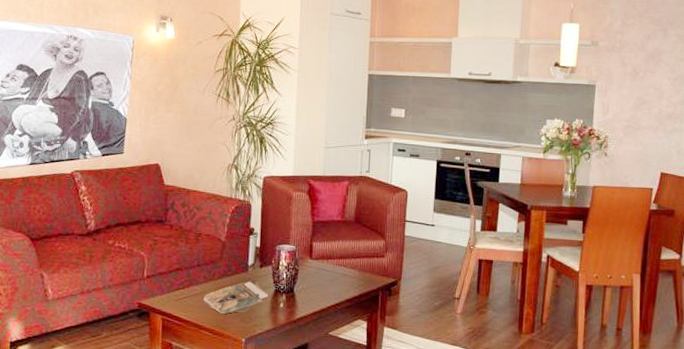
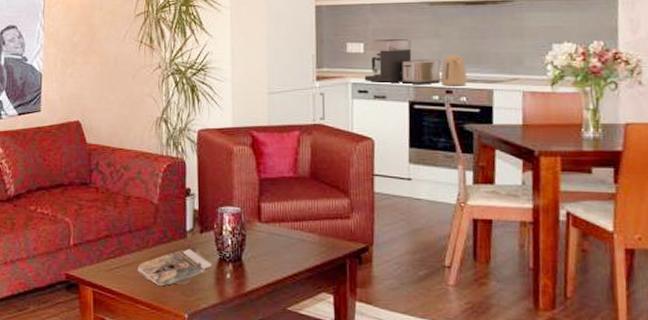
coffee maker: none [403,106,442,145] -> present [364,38,412,84]
toaster: none [431,125,464,147] -> present [399,59,441,85]
kettle: none [462,123,483,150] -> present [440,54,468,86]

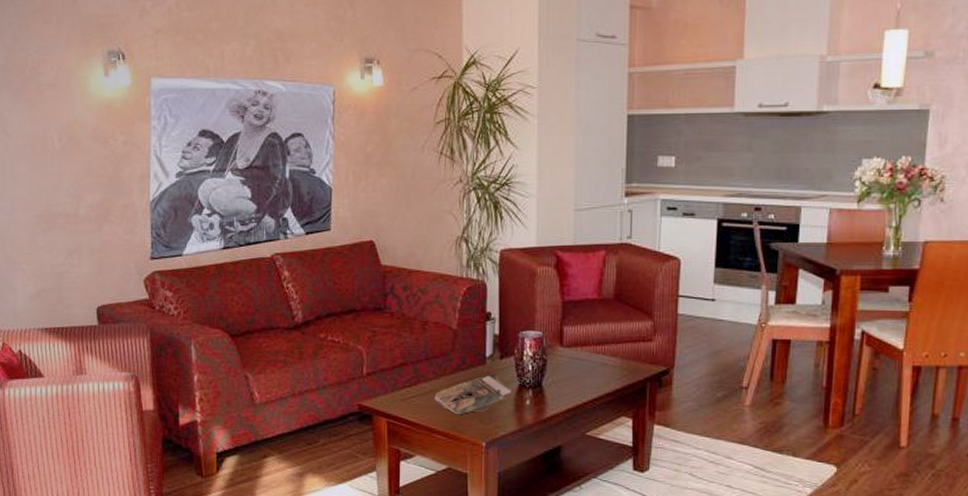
coffee maker: present [364,38,412,84] -> none [674,151,724,200]
toaster: present [399,59,441,85] -> none [710,174,752,202]
kettle: present [440,54,468,86] -> none [750,169,777,203]

